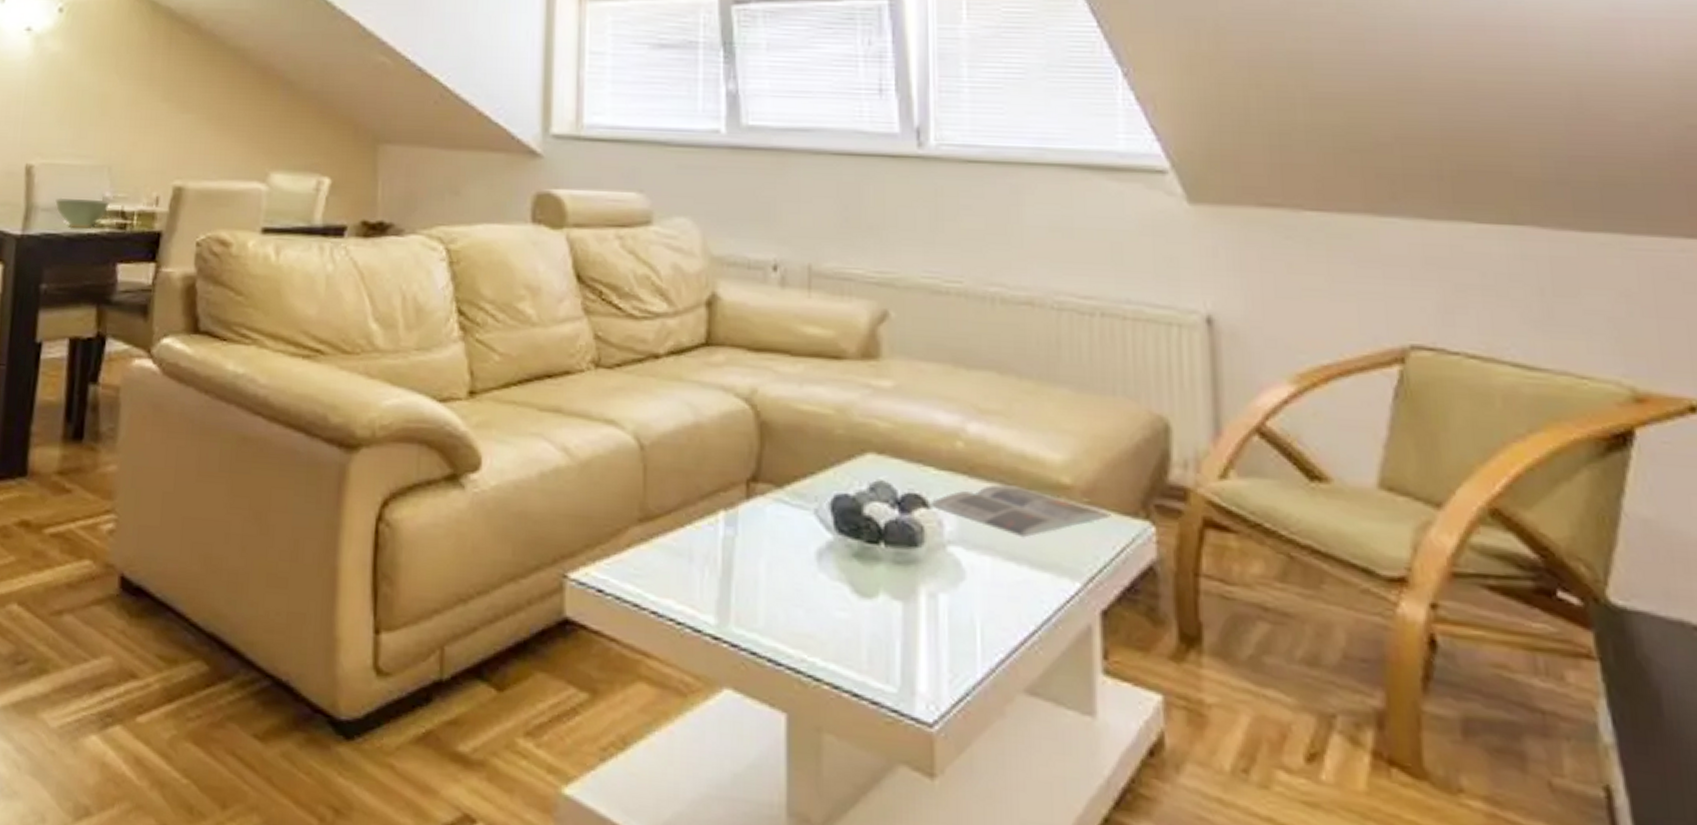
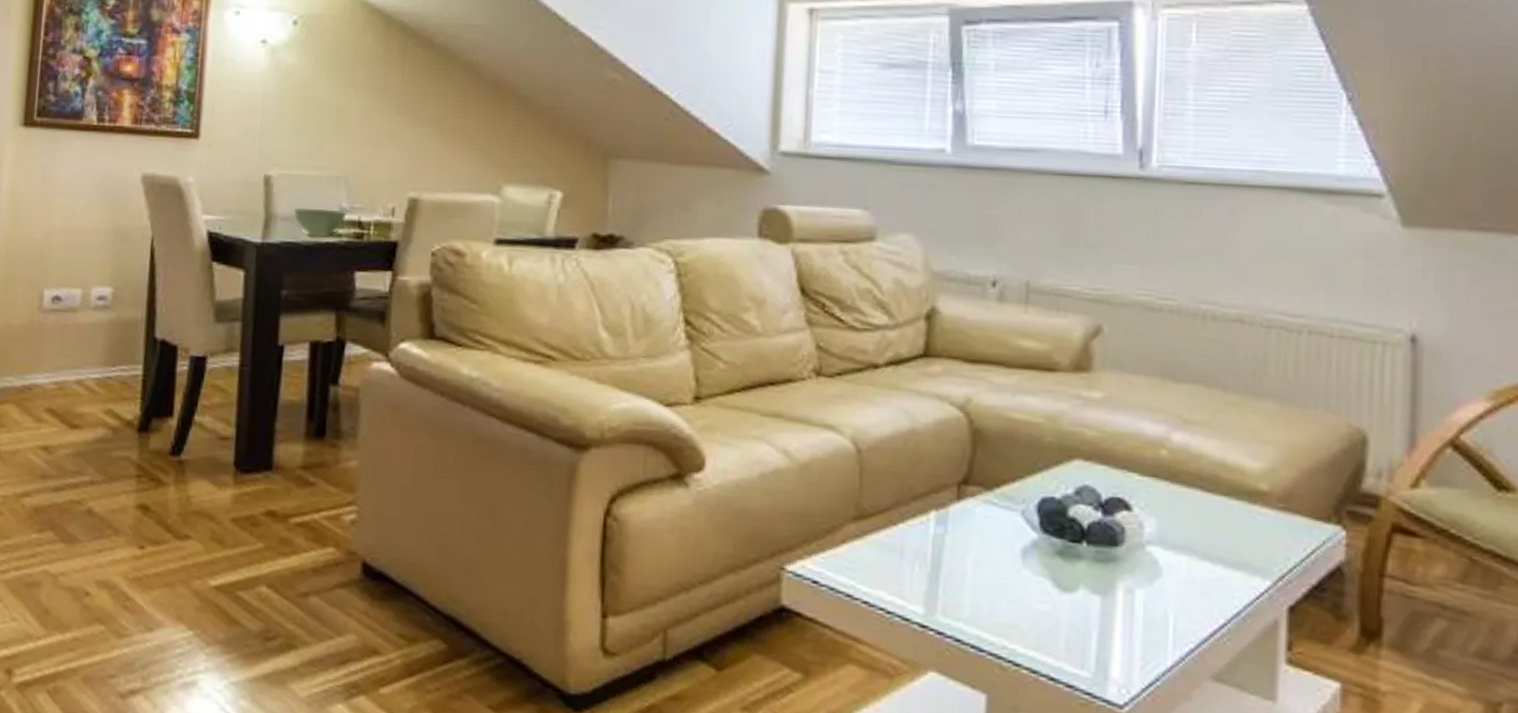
magazine: present [929,483,1113,538] -> none [1131,489,1306,540]

